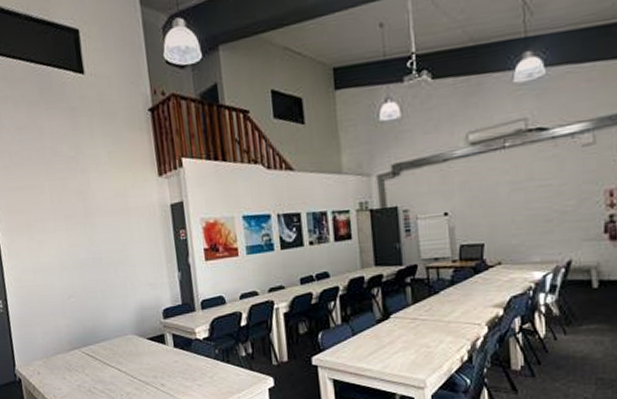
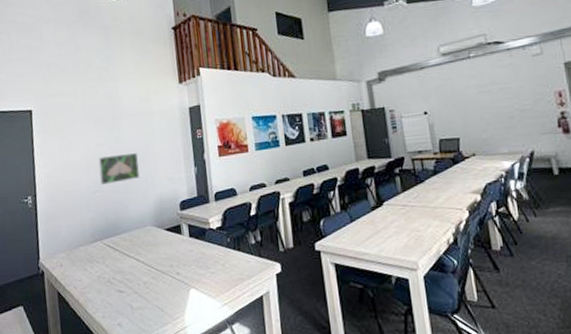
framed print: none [71,254,118,290] -> present [98,152,140,186]

